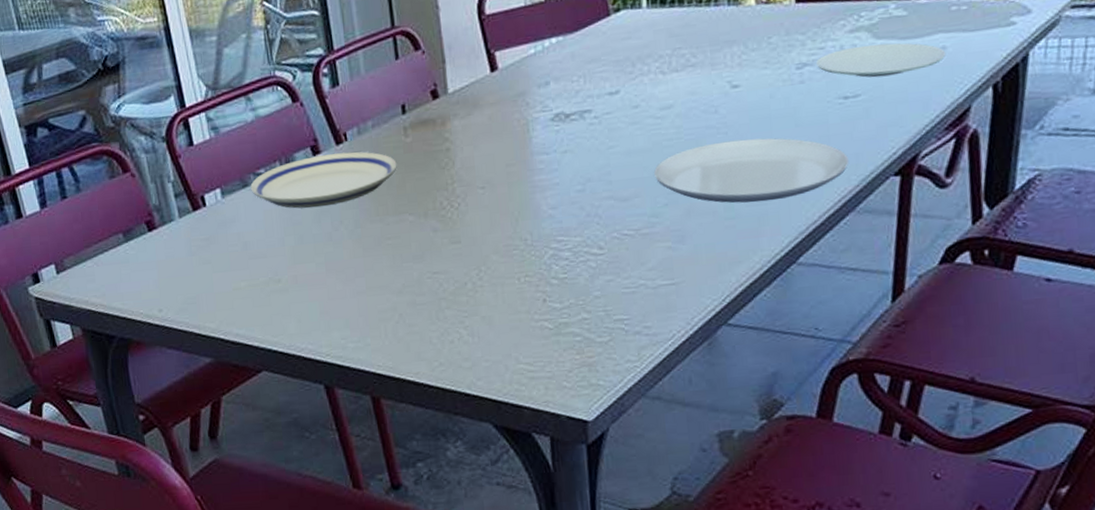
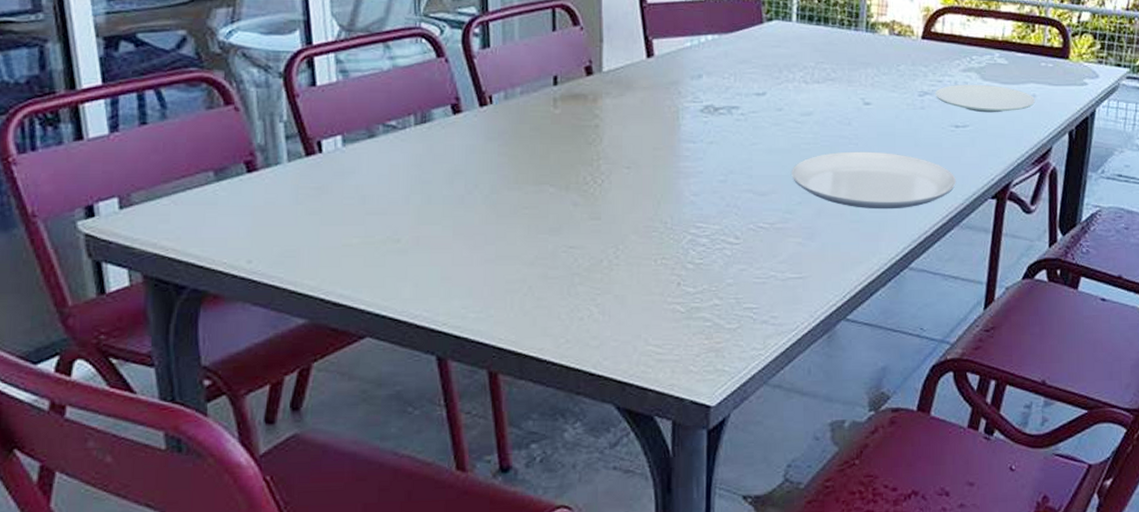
plate: present [250,151,397,209] -> none [377,115,543,168]

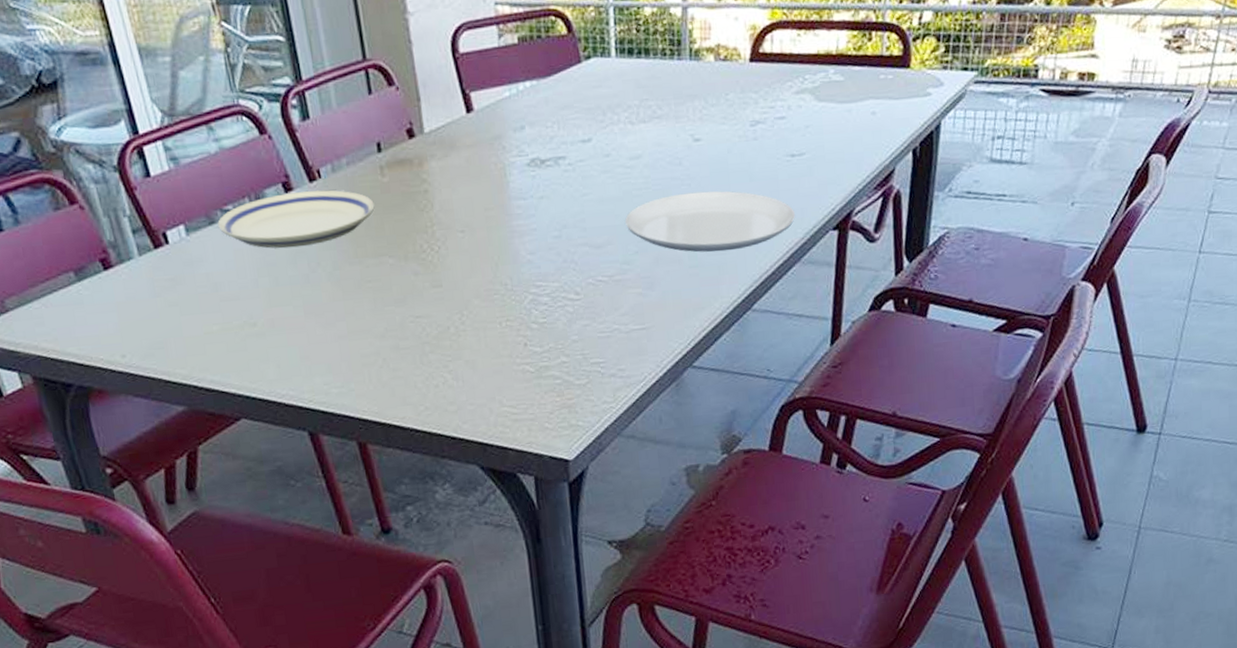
plate: none [377,115,543,168] -> present [217,190,375,249]
plate: present [935,84,1036,113] -> none [768,106,876,138]

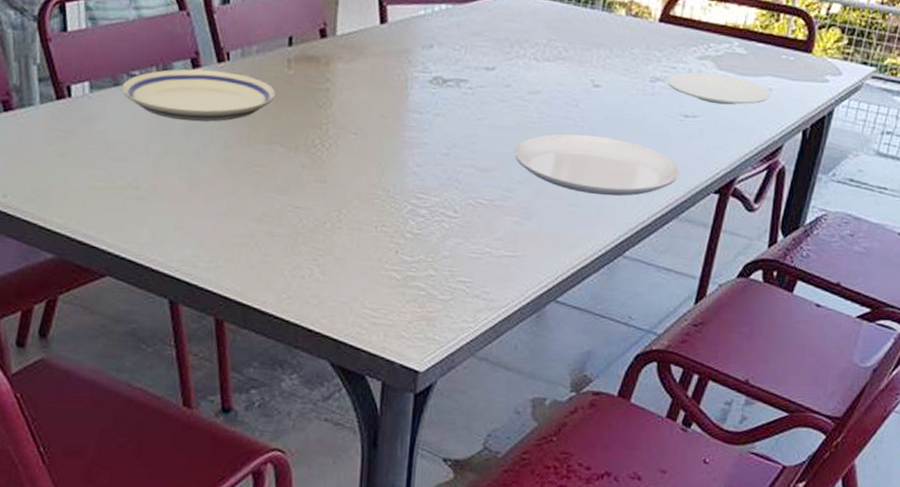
plate: none [768,106,876,138] -> present [667,72,772,105]

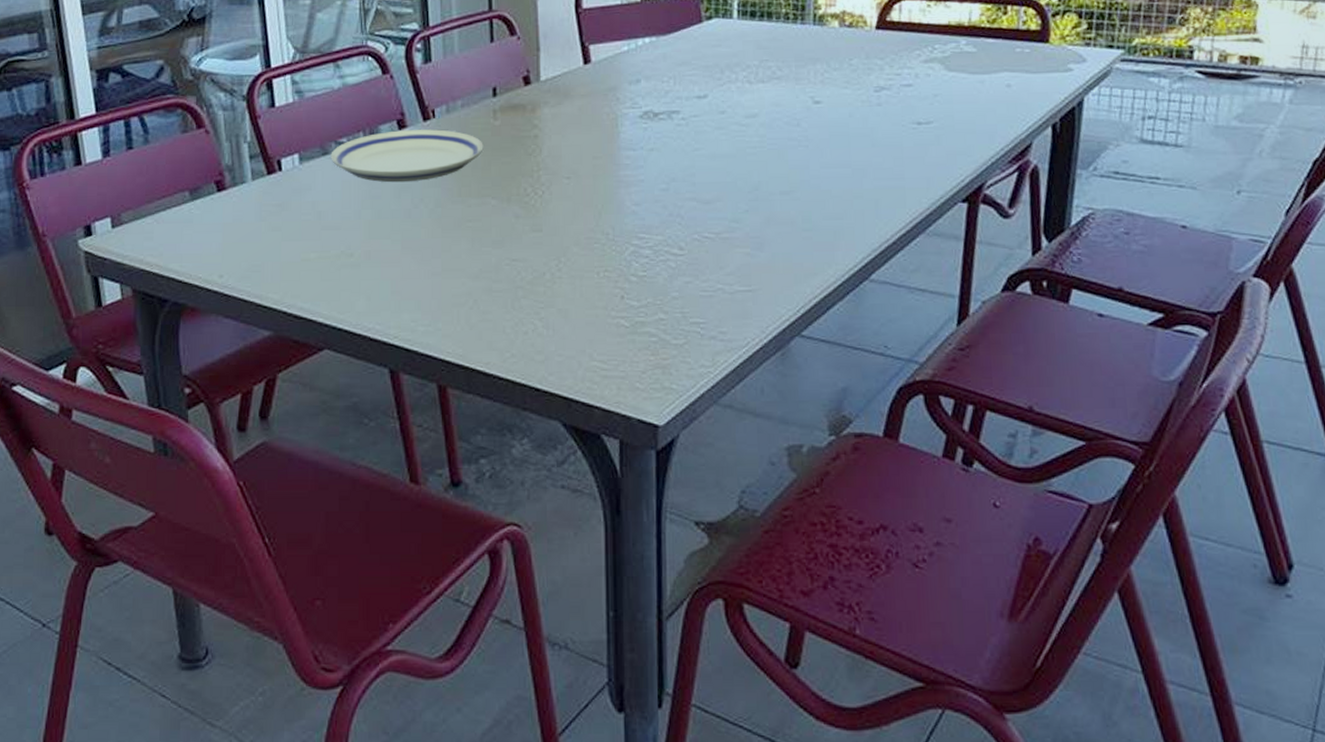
plate: present [514,133,680,196] -> none [737,154,921,216]
plate: present [667,72,772,105] -> none [893,75,1011,107]

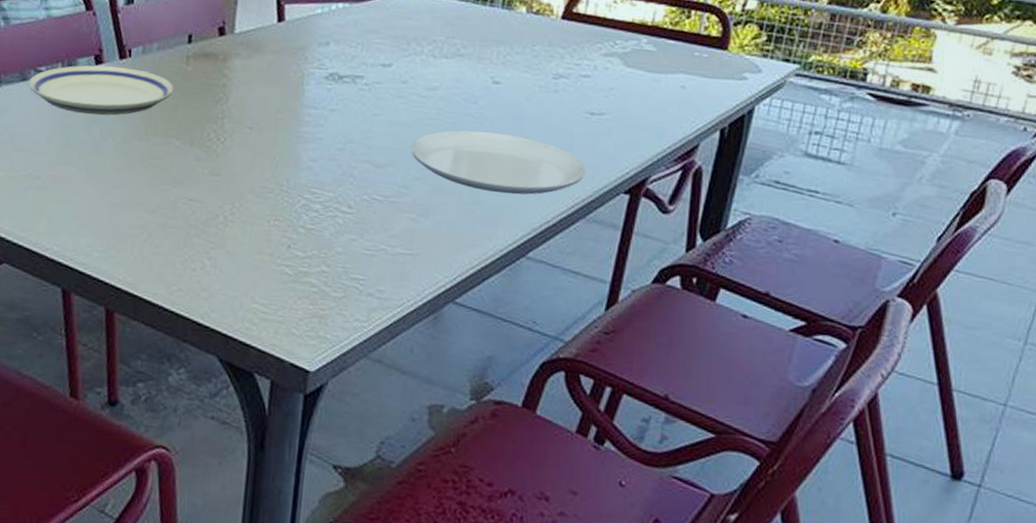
plate: none [737,154,921,216] -> present [411,130,587,195]

